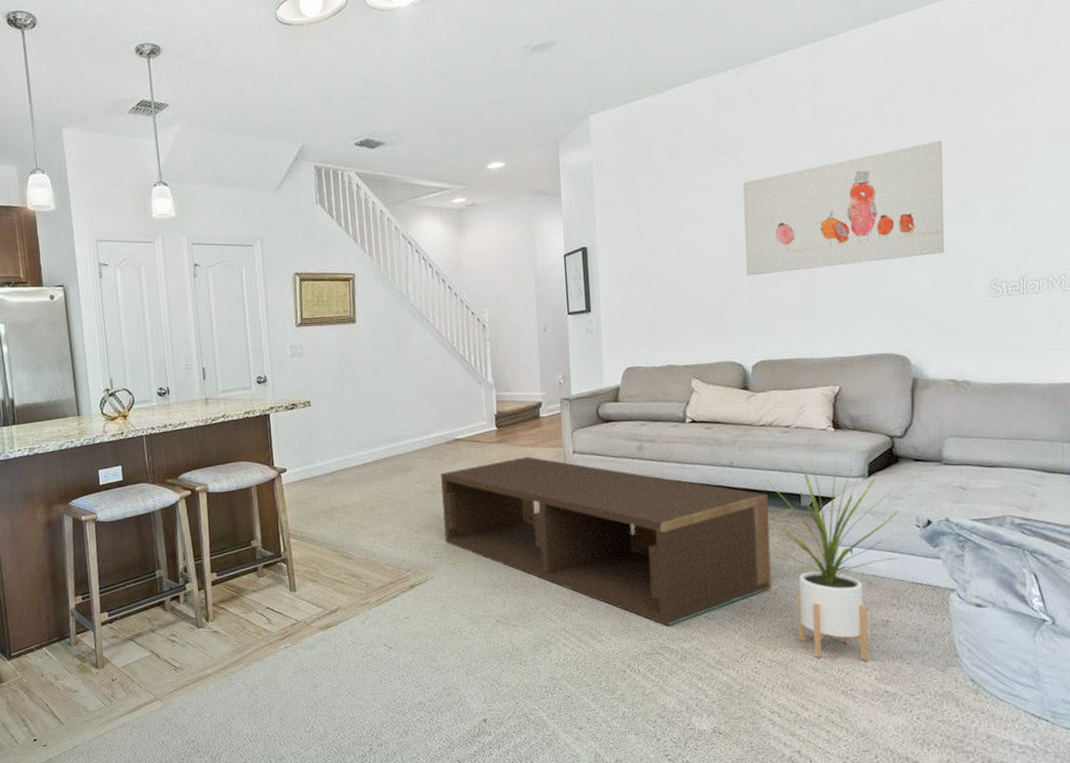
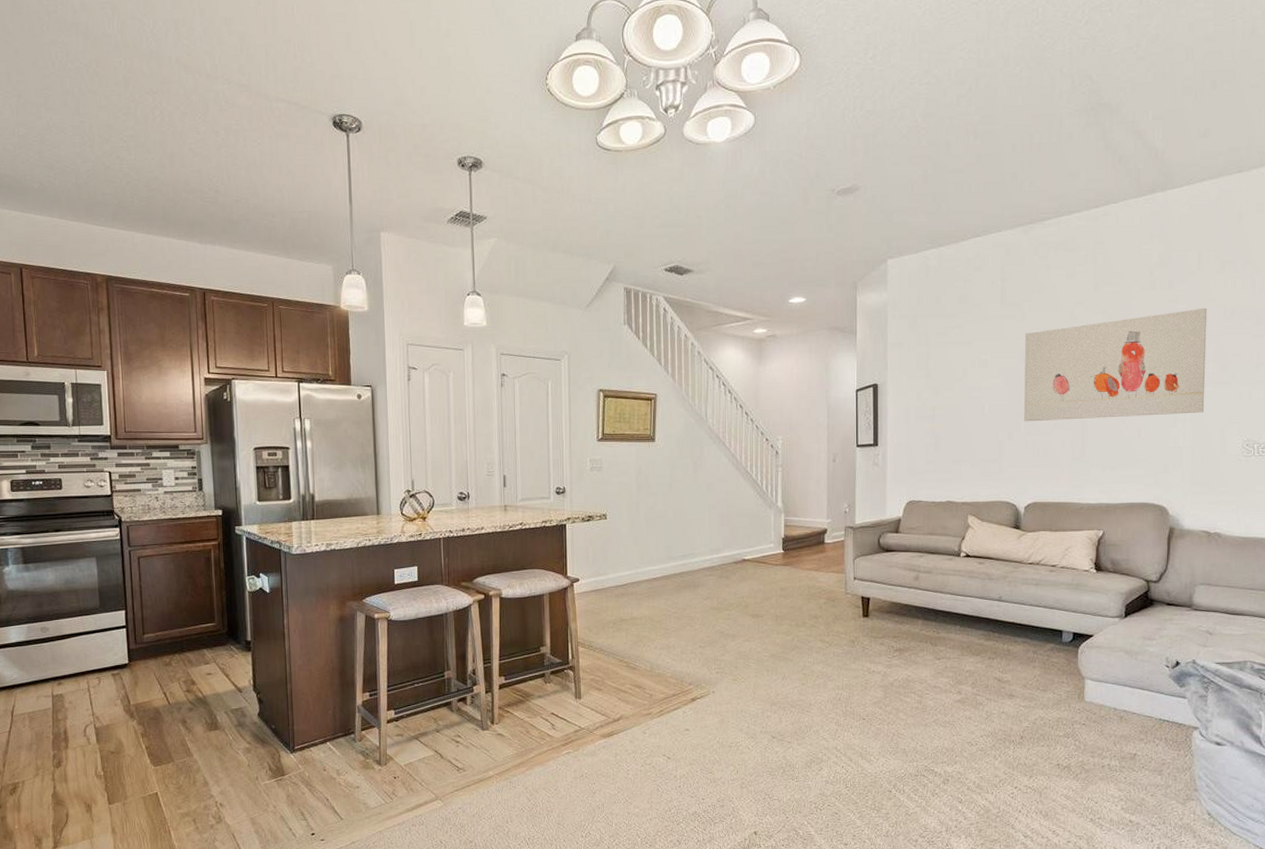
coffee table: present [441,457,771,625] -> none [727,580,1032,749]
house plant: present [765,460,899,662] -> none [1029,600,1151,792]

